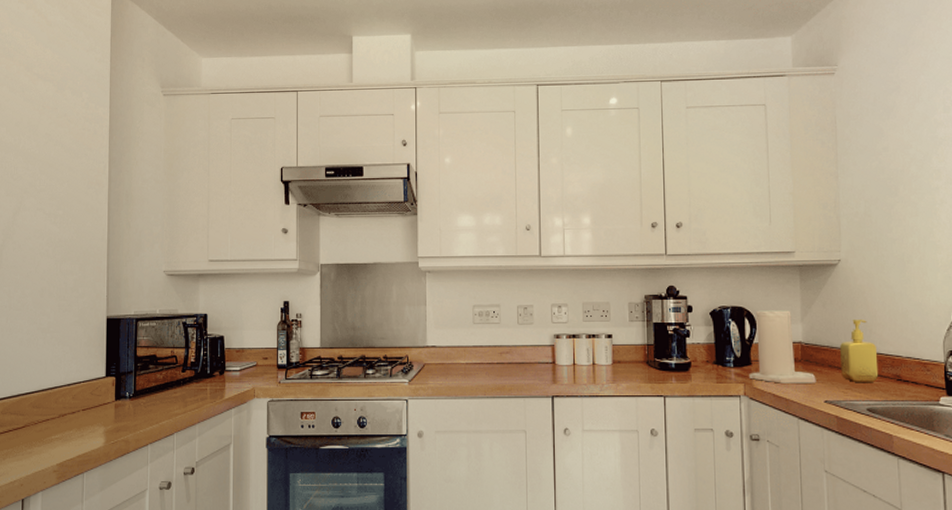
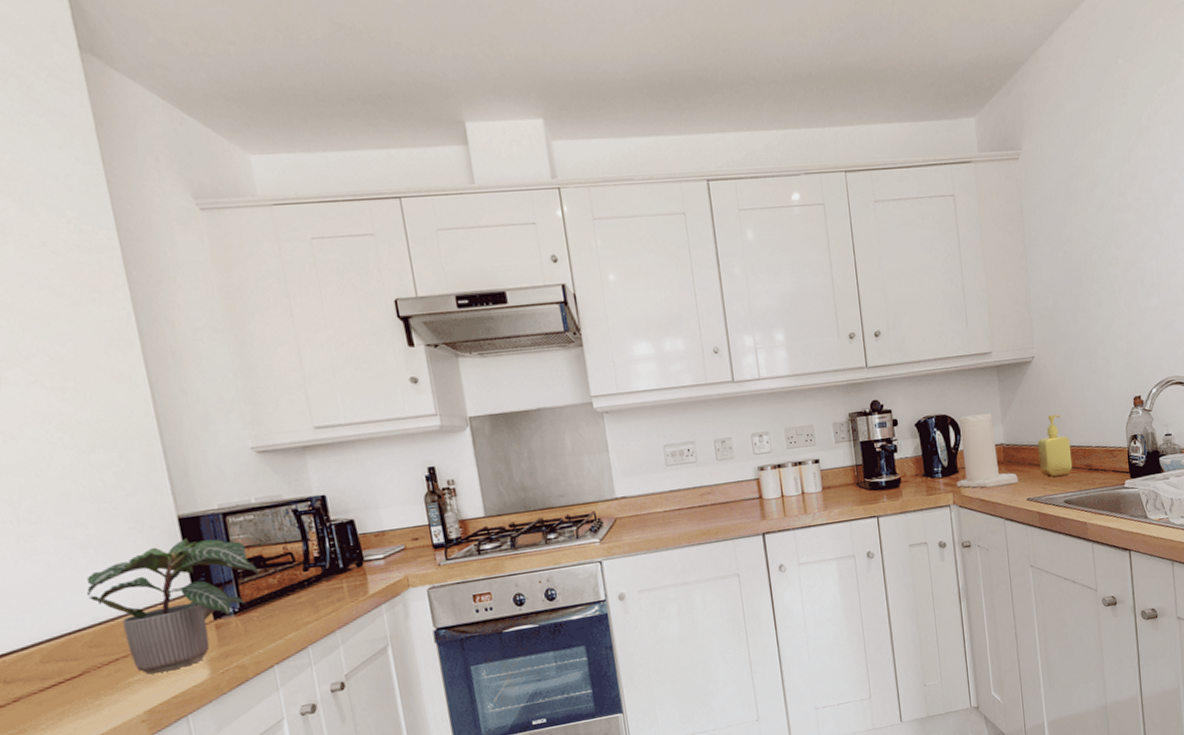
potted plant: none [40,334,152,435] -> present [86,538,260,675]

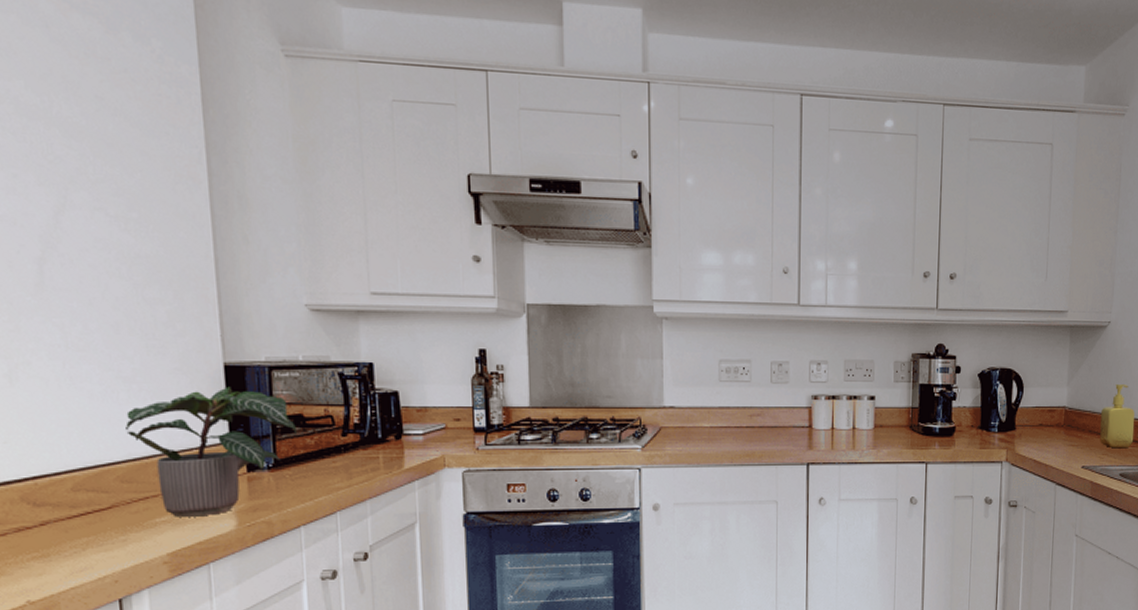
paper towel: present [957,413,1019,488] -> none [1012,373,1076,449]

